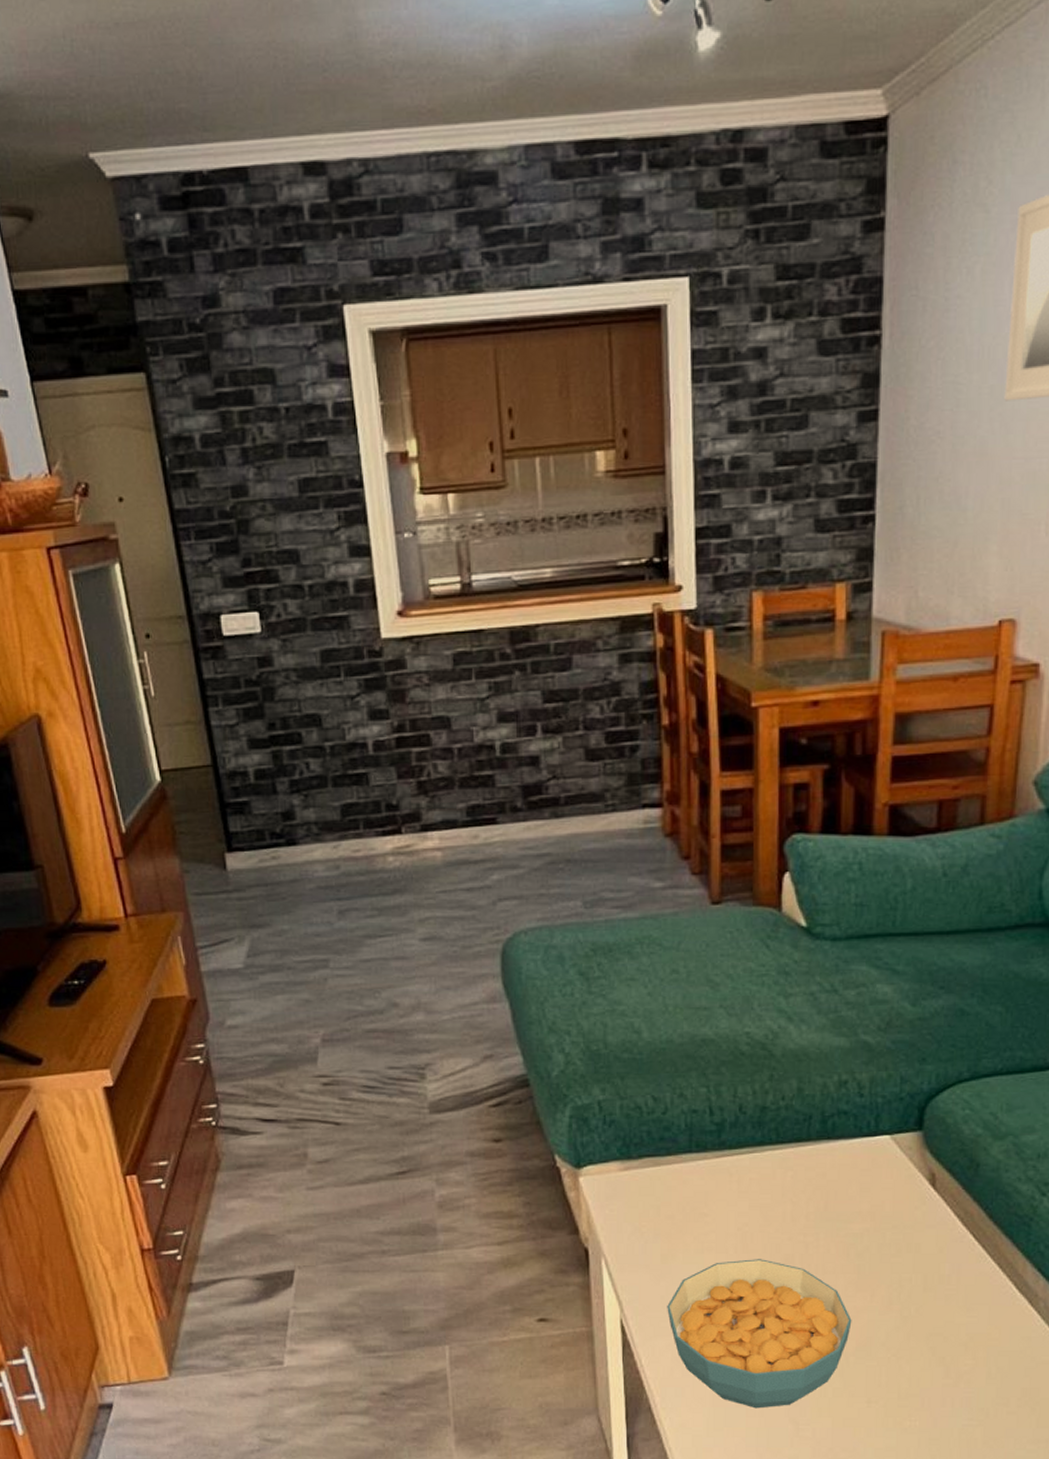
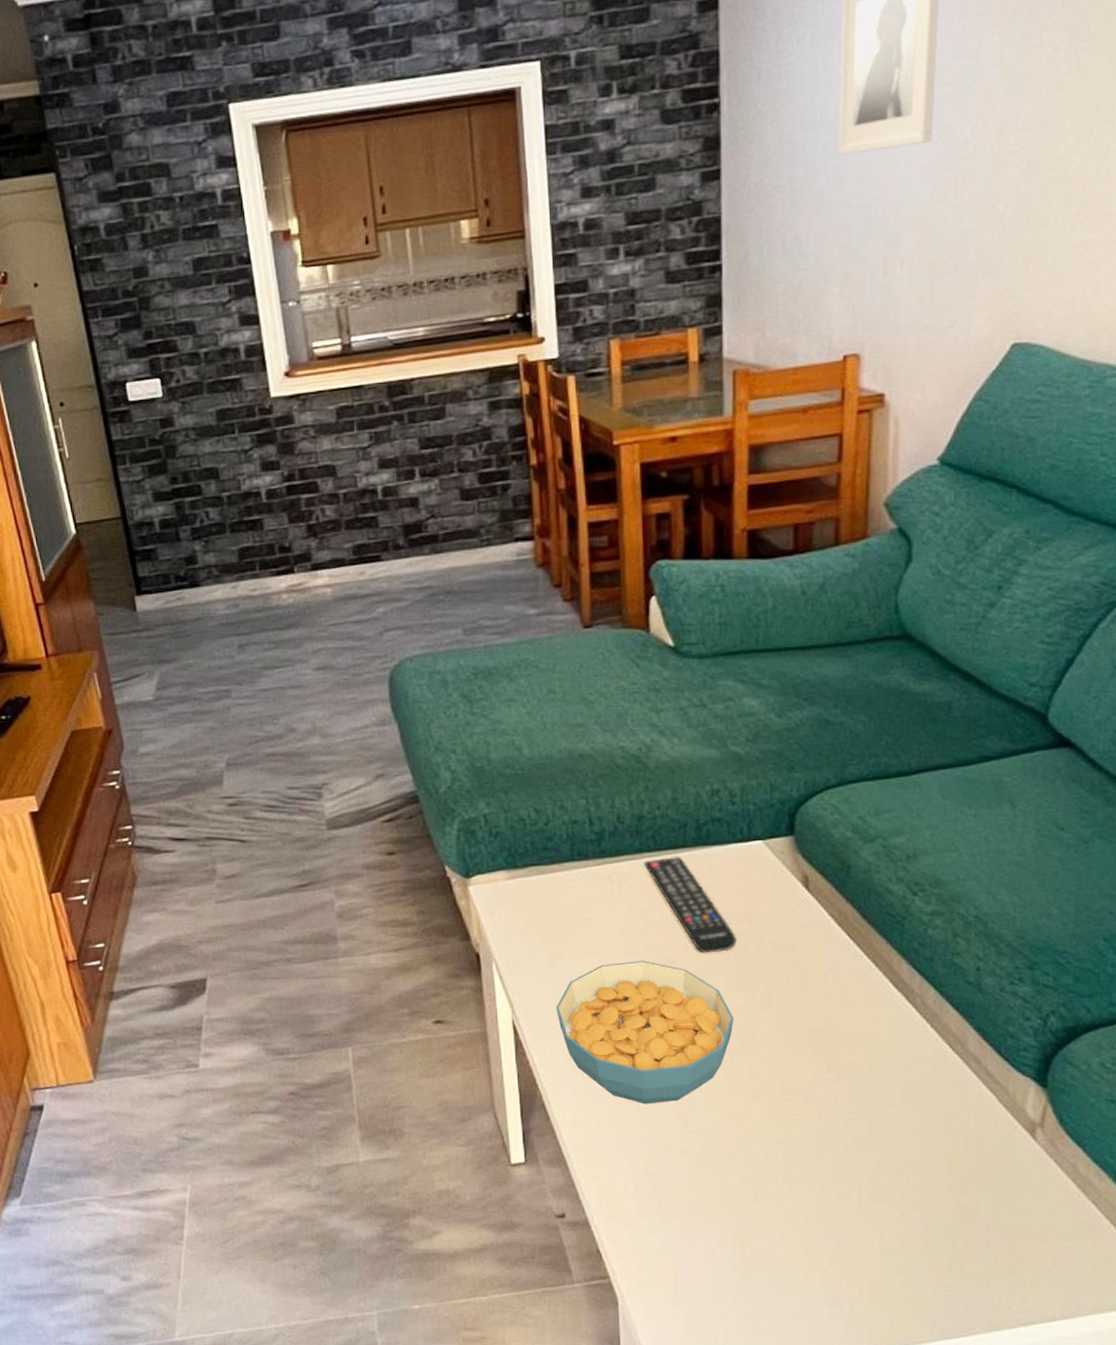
remote control: none [764,1149,858,1252] -> present [643,855,737,953]

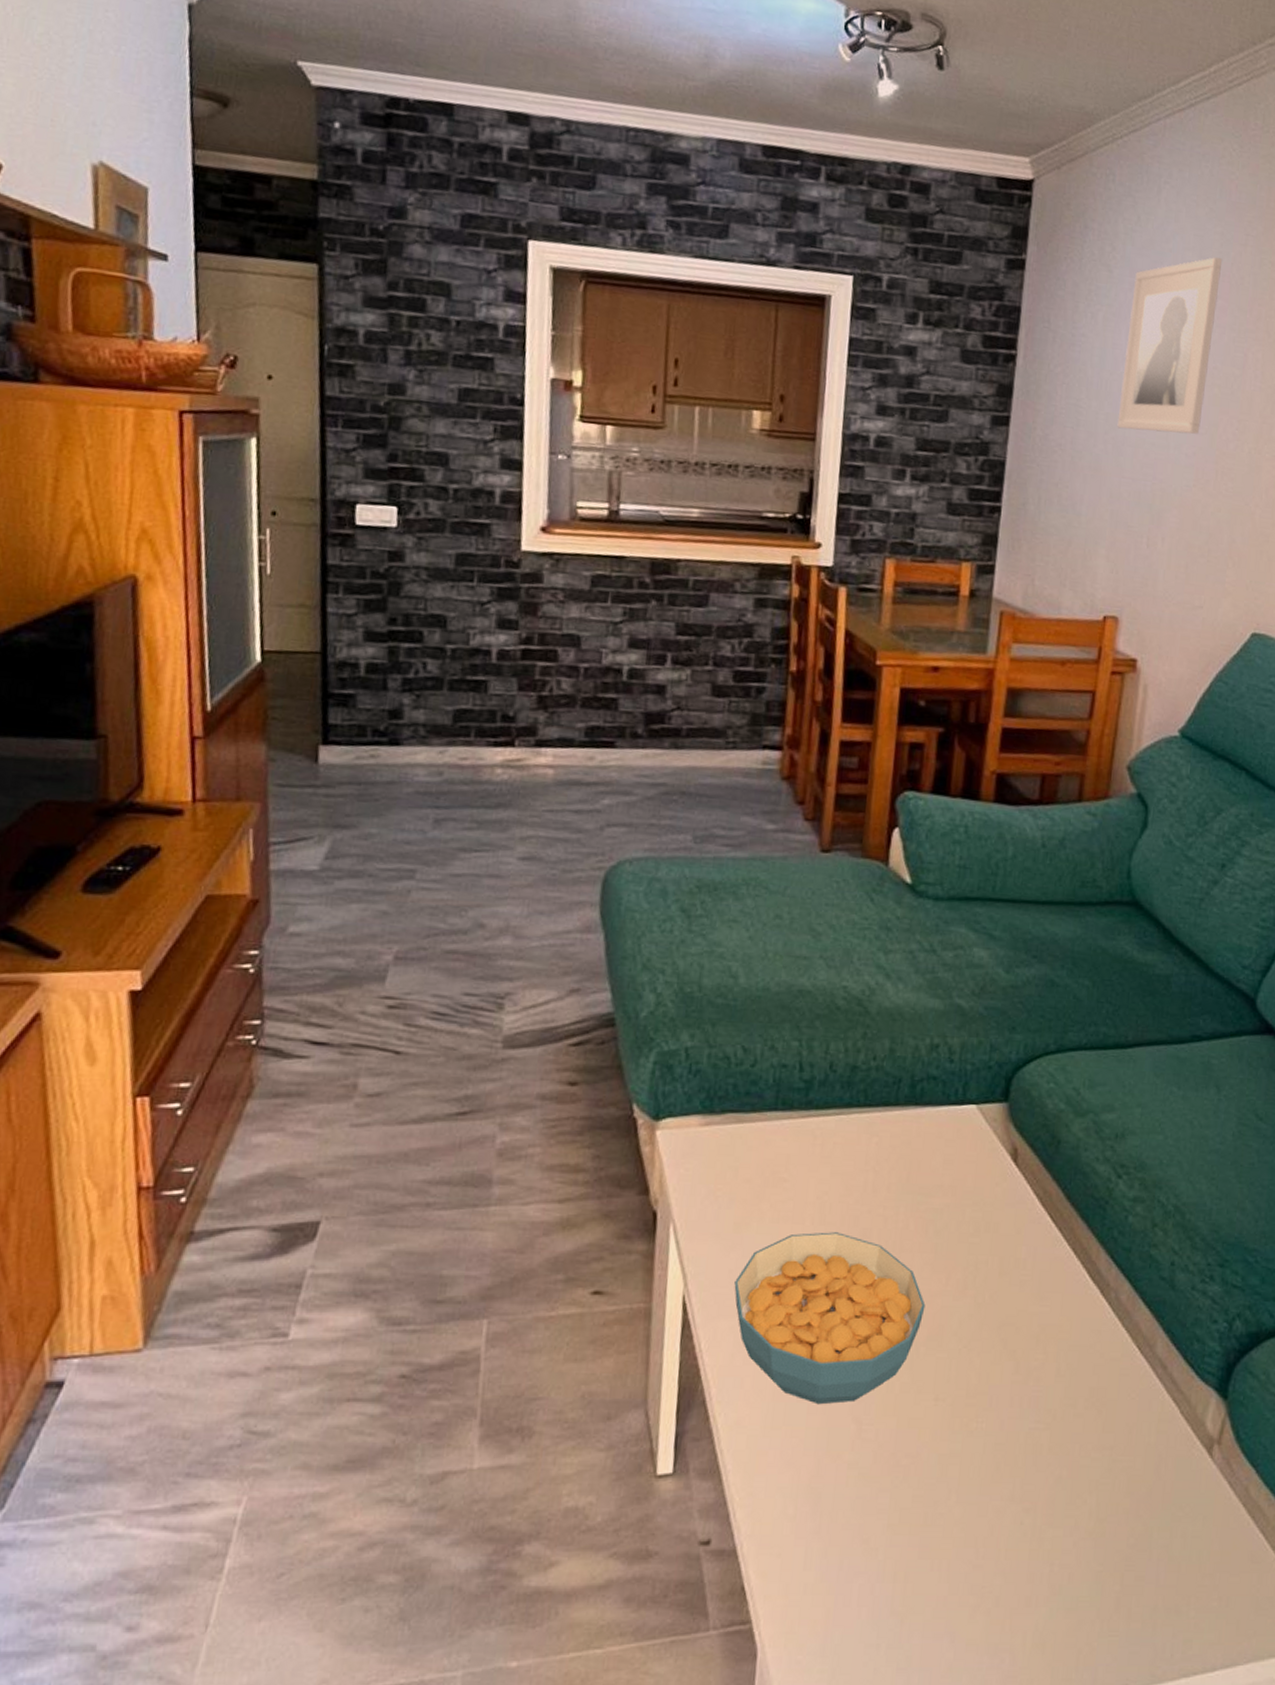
remote control: present [643,855,737,953] -> none [851,1114,938,1229]

